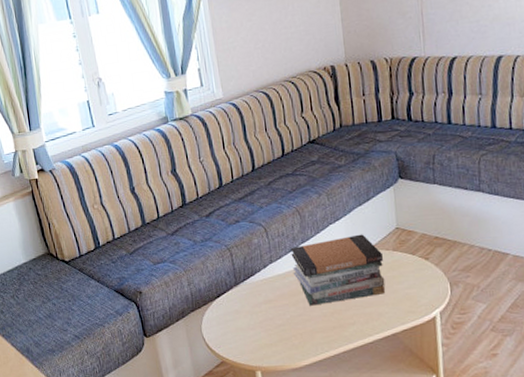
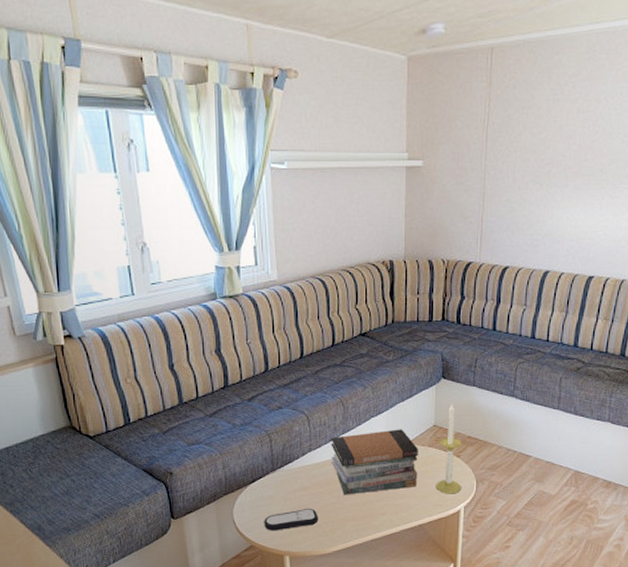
remote control: none [232,320,287,346] -> present [264,508,319,531]
candle: none [405,204,435,300] -> present [435,403,462,494]

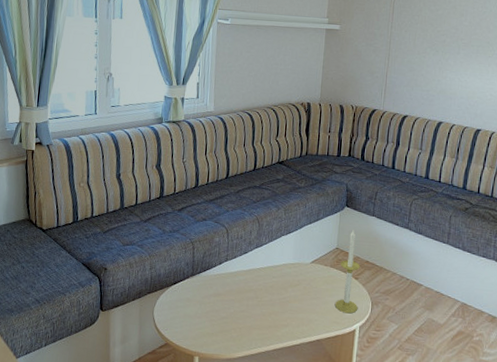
remote control: present [264,508,319,531] -> none [179,313,228,332]
book stack: present [331,429,418,495] -> none [243,248,321,305]

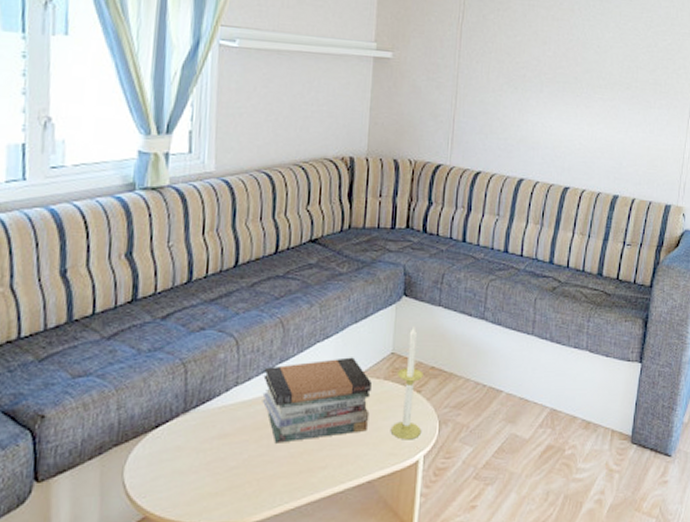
book stack: none [243,248,321,305] -> present [262,357,371,443]

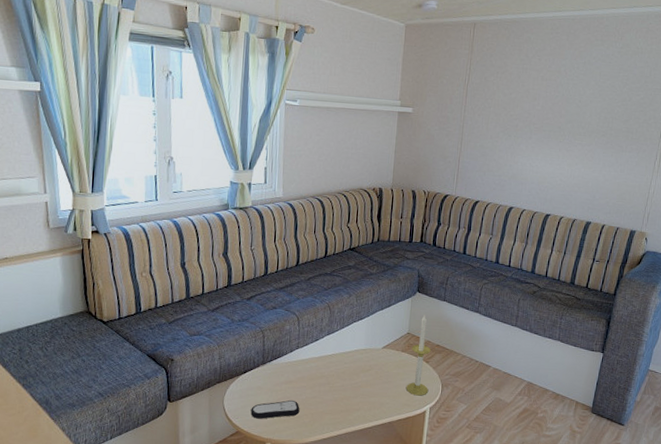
remote control: none [165,461,240,495] -> present [250,400,300,419]
book stack: present [262,357,371,443] -> none [315,334,393,391]

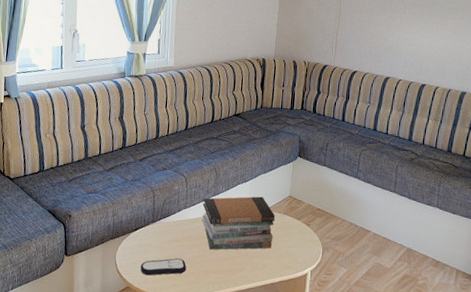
book stack: none [315,334,393,391] -> present [201,196,275,250]
candle: present [405,315,431,396] -> none [287,179,312,259]

